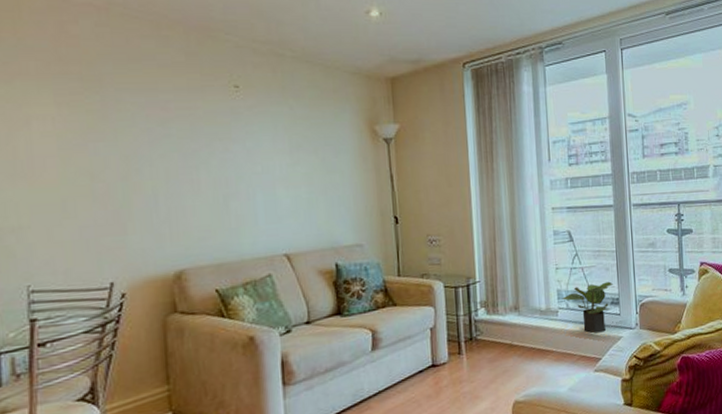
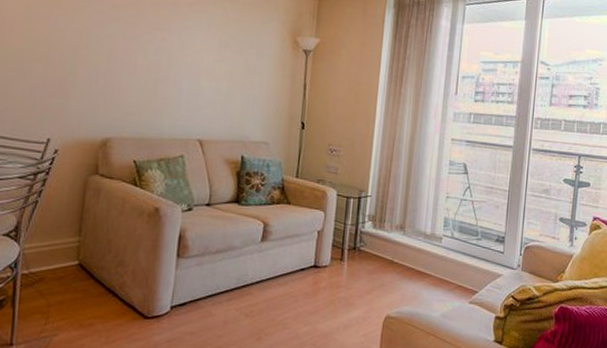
potted plant: present [561,281,613,334] -> none [447,218,501,267]

